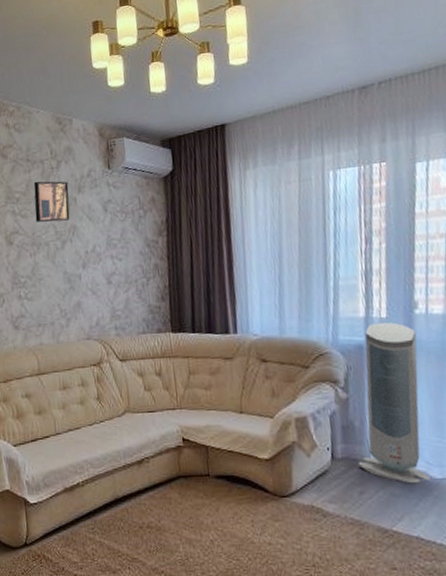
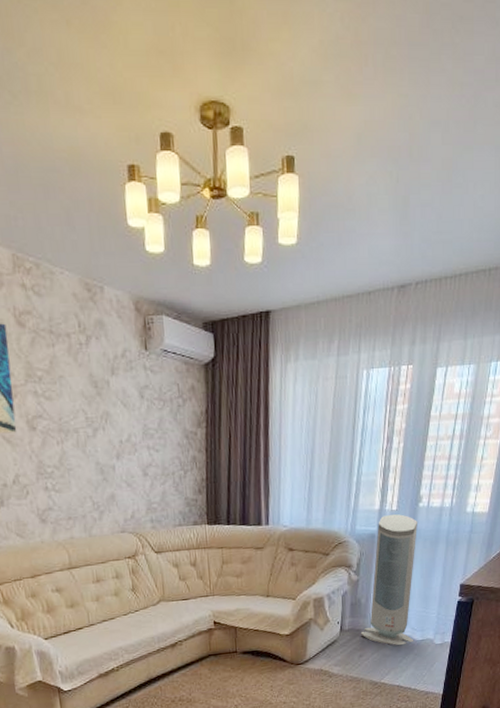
wall art: present [33,181,70,223] -> none [58,358,103,407]

